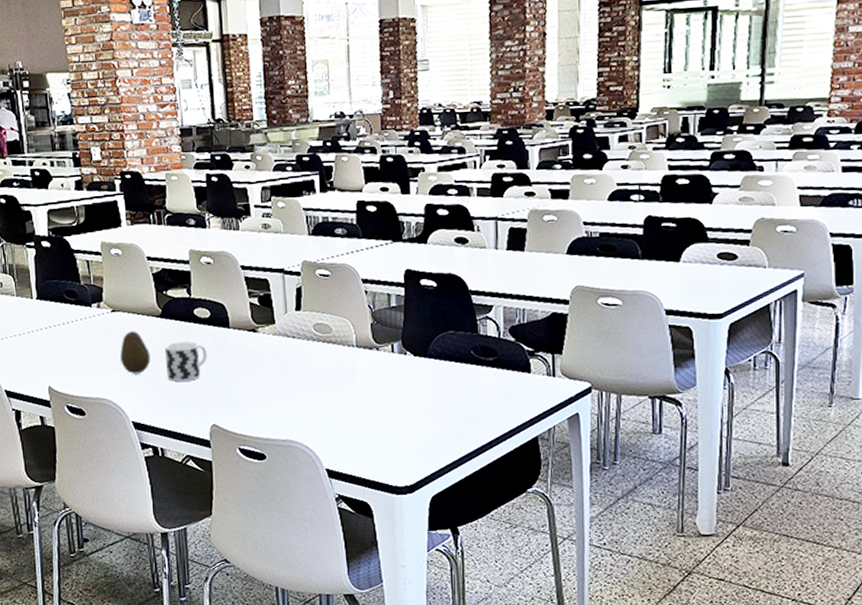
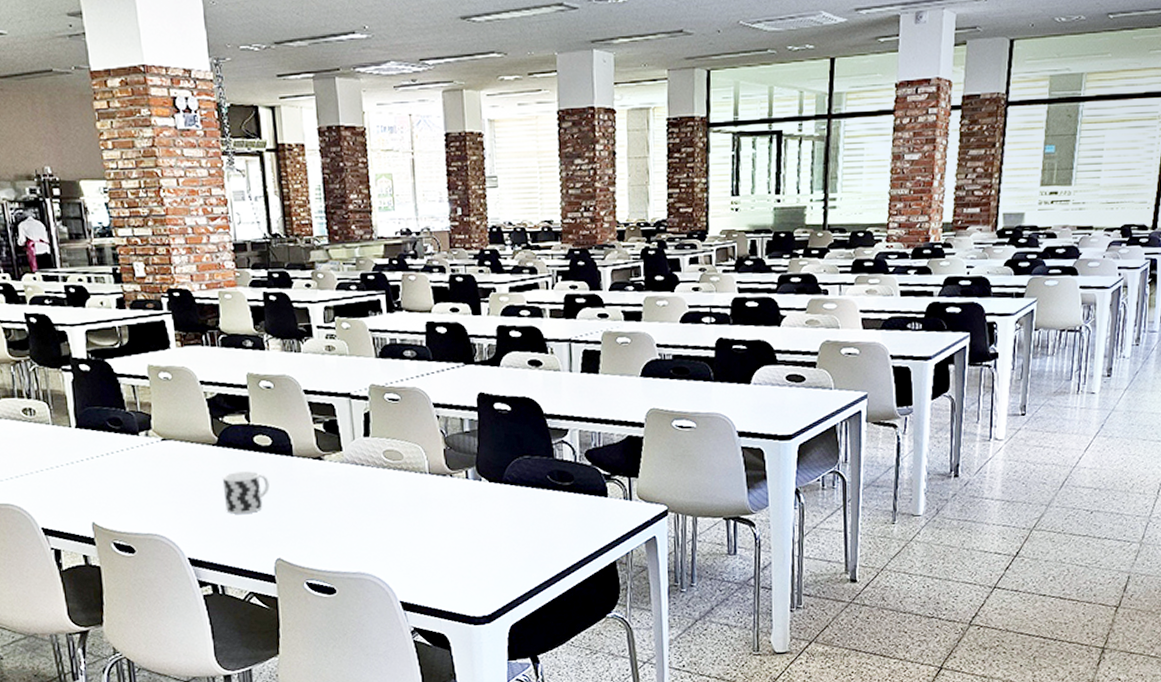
fruit: present [120,331,150,374] -> none [173,461,207,507]

